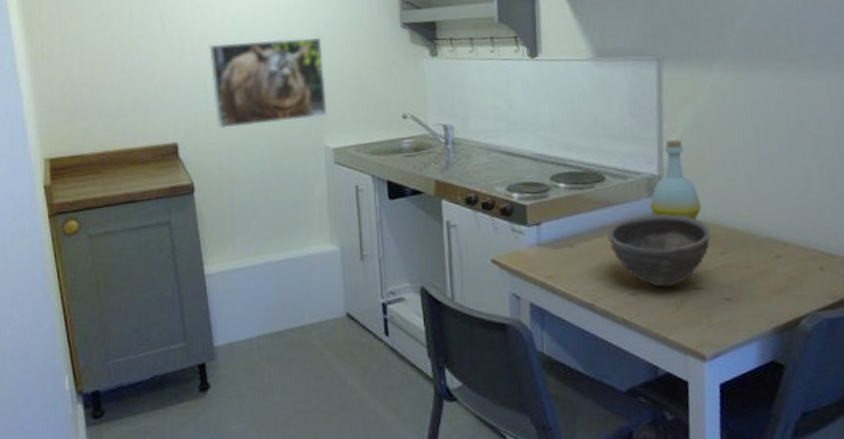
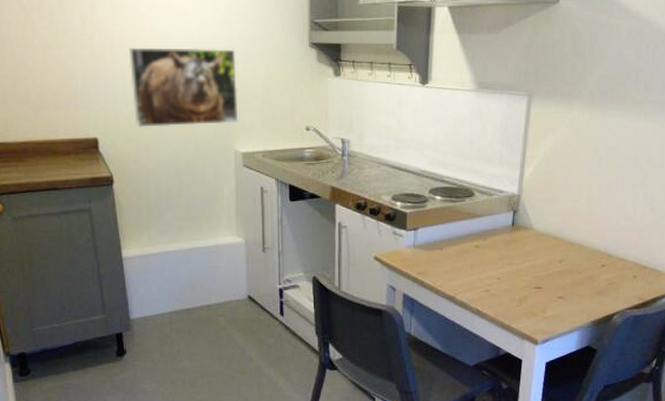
bowl: present [607,214,711,287] -> none [472,227,554,286]
bottle: present [650,139,702,221] -> none [508,165,549,233]

